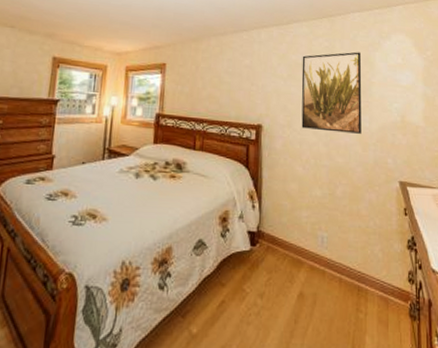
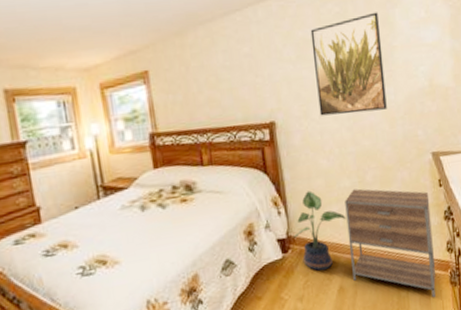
potted plant: none [263,192,314,272] -> present [293,190,346,271]
nightstand: none [313,200,396,328] -> present [345,188,436,298]

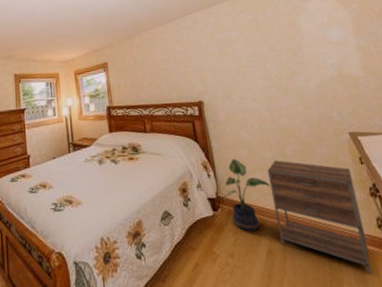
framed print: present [310,12,387,116] -> none [229,18,301,98]

